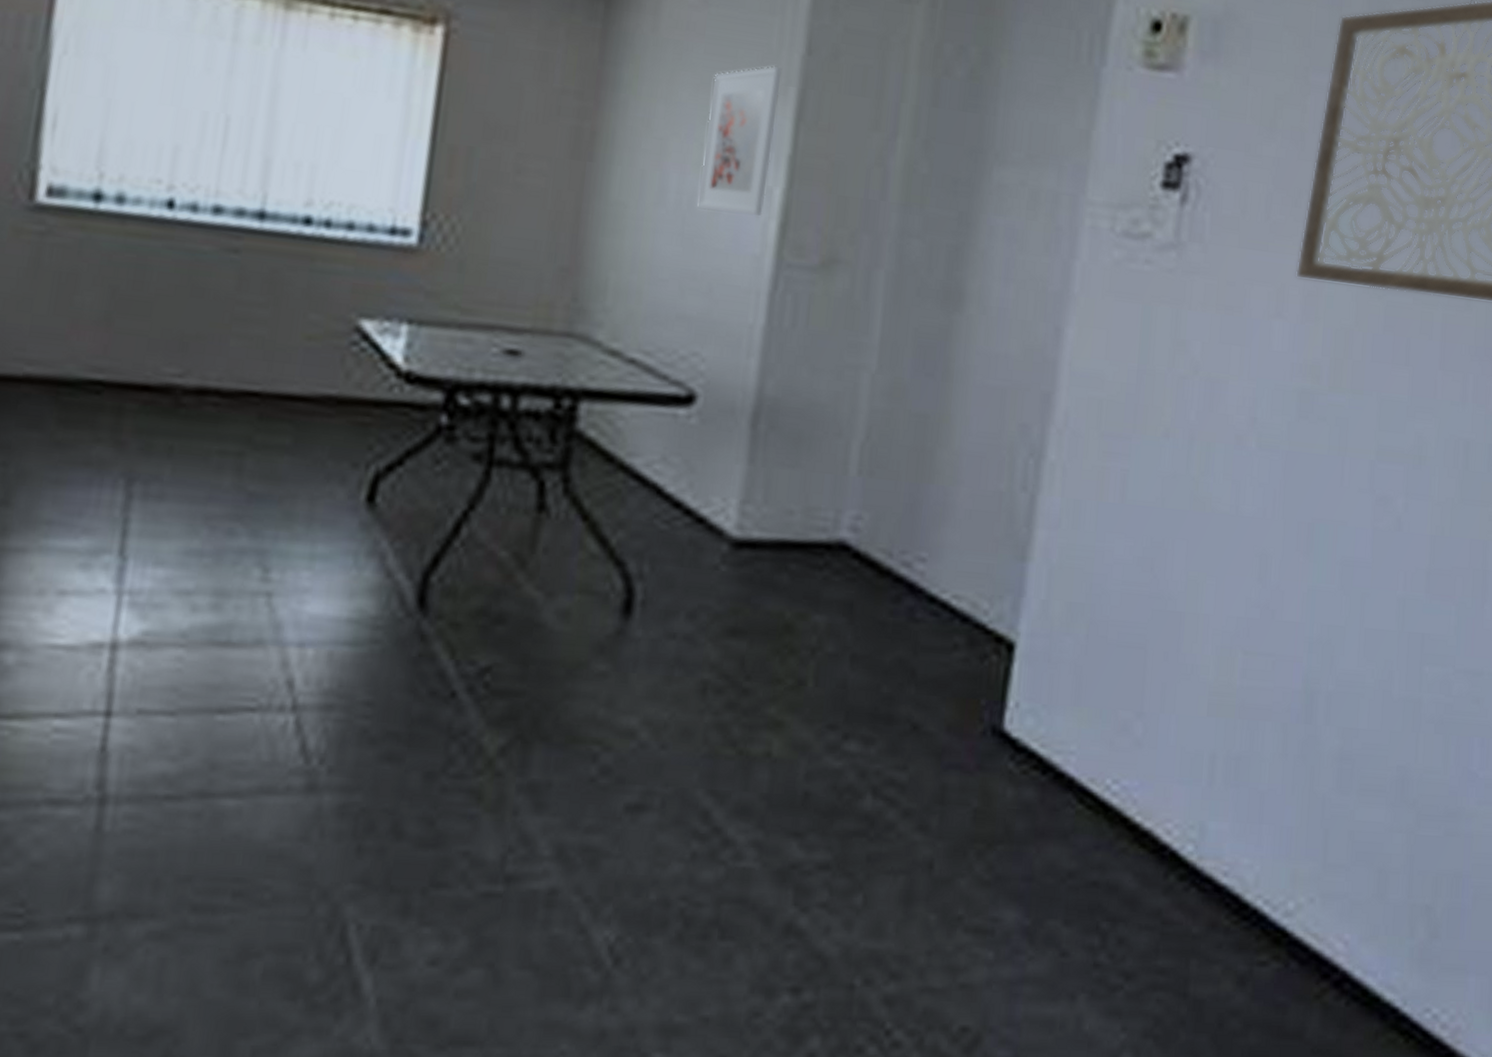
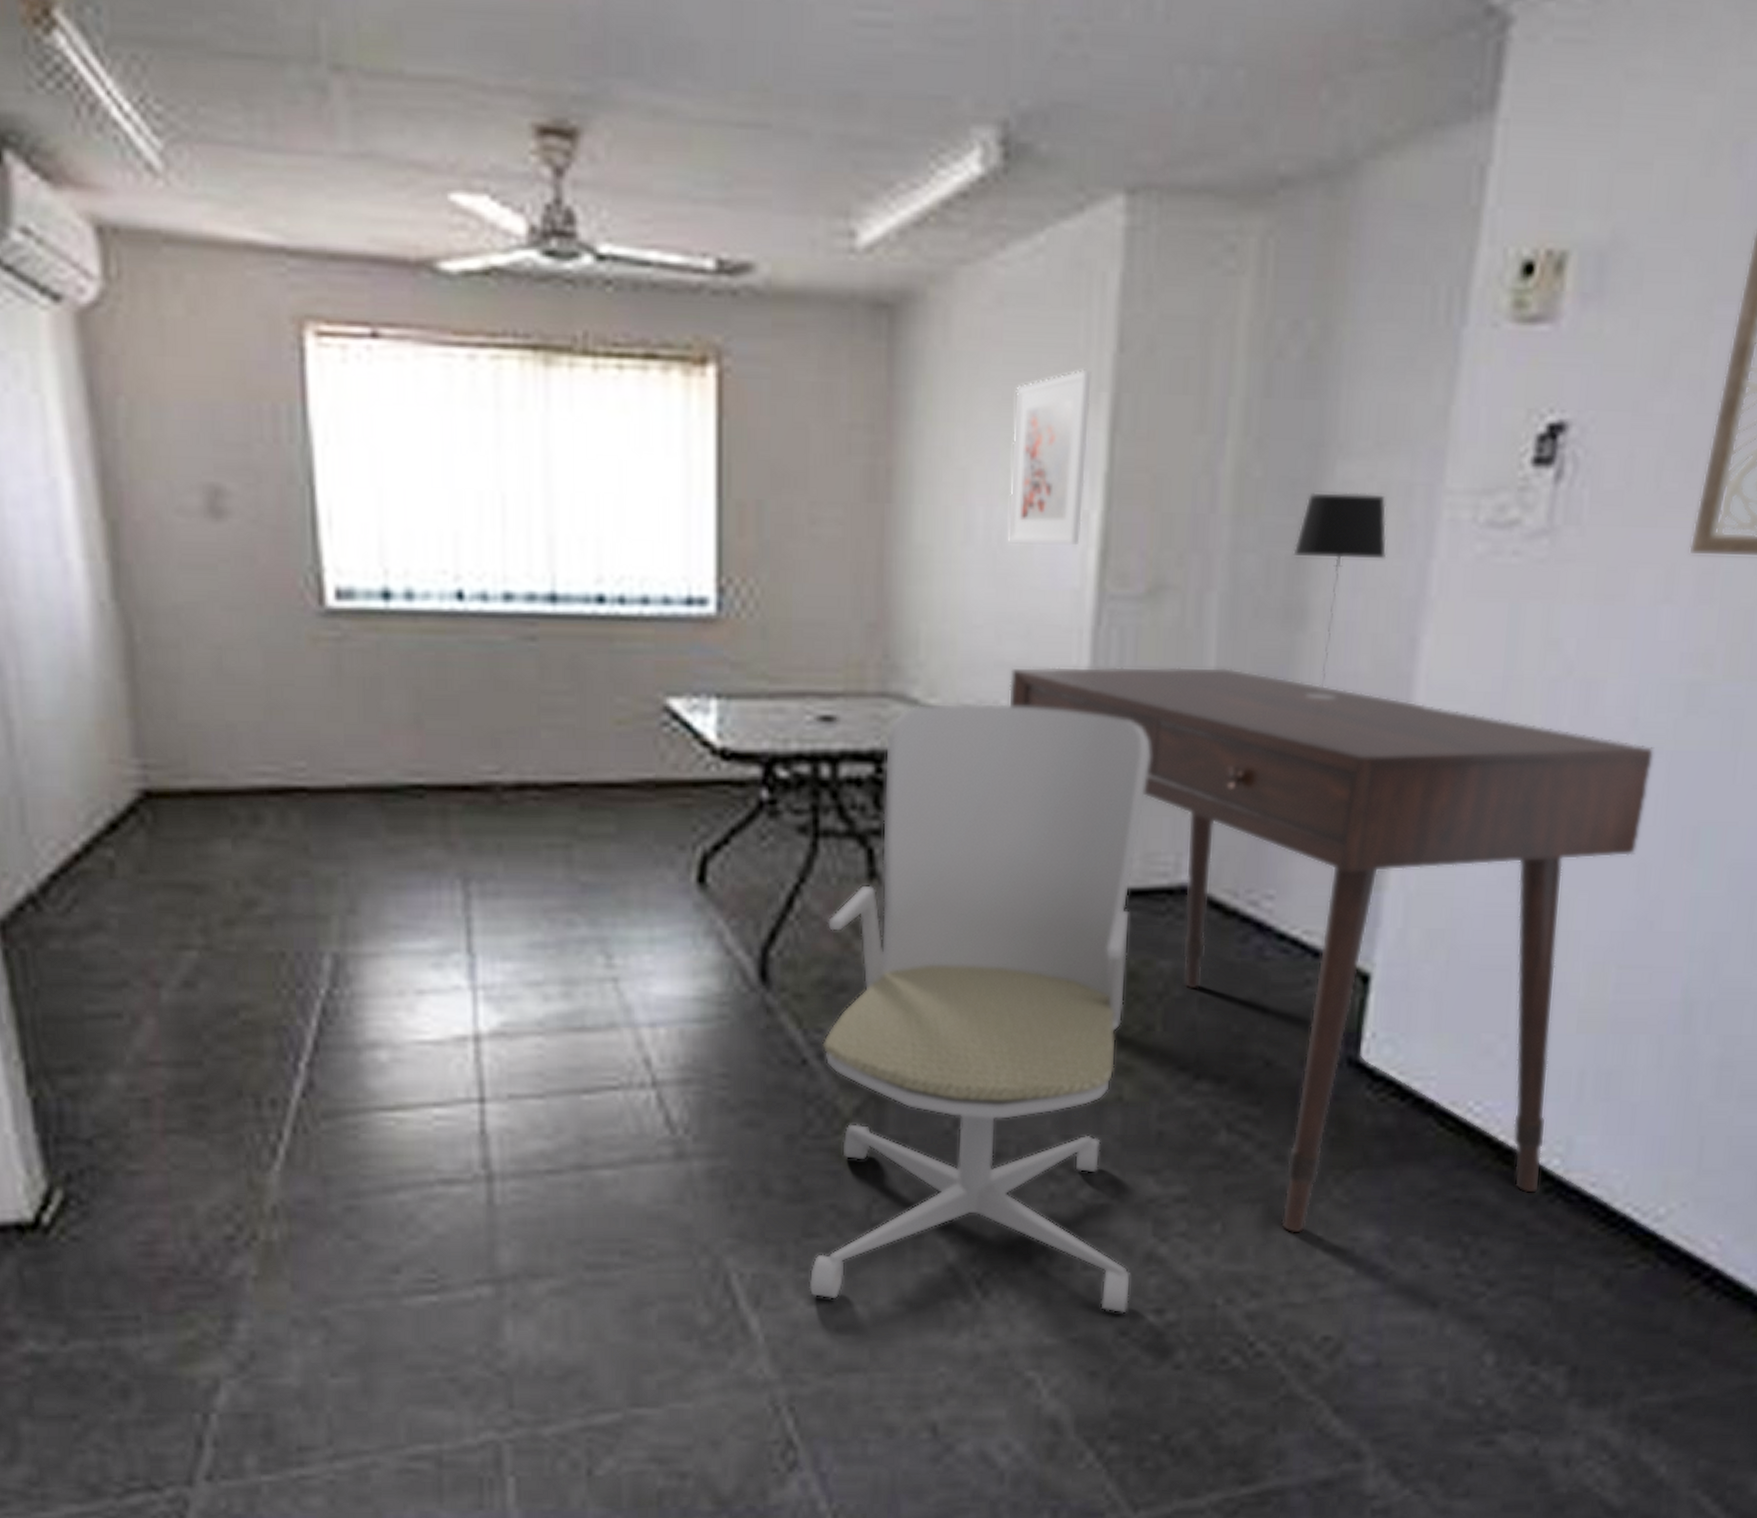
office chair: none [430,347,817,991] -> present [809,703,1151,1314]
desk: none [686,320,1272,910] -> present [1008,666,1655,1233]
table lamp: none [953,191,1036,377] -> present [1293,491,1388,700]

